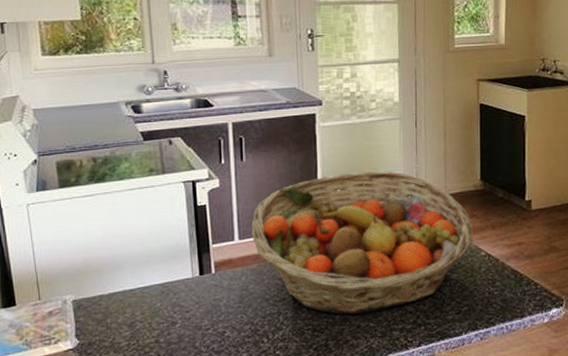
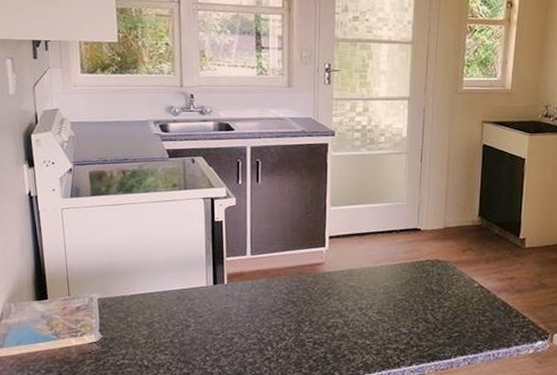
fruit basket: present [251,171,474,315] -> none [263,200,469,332]

